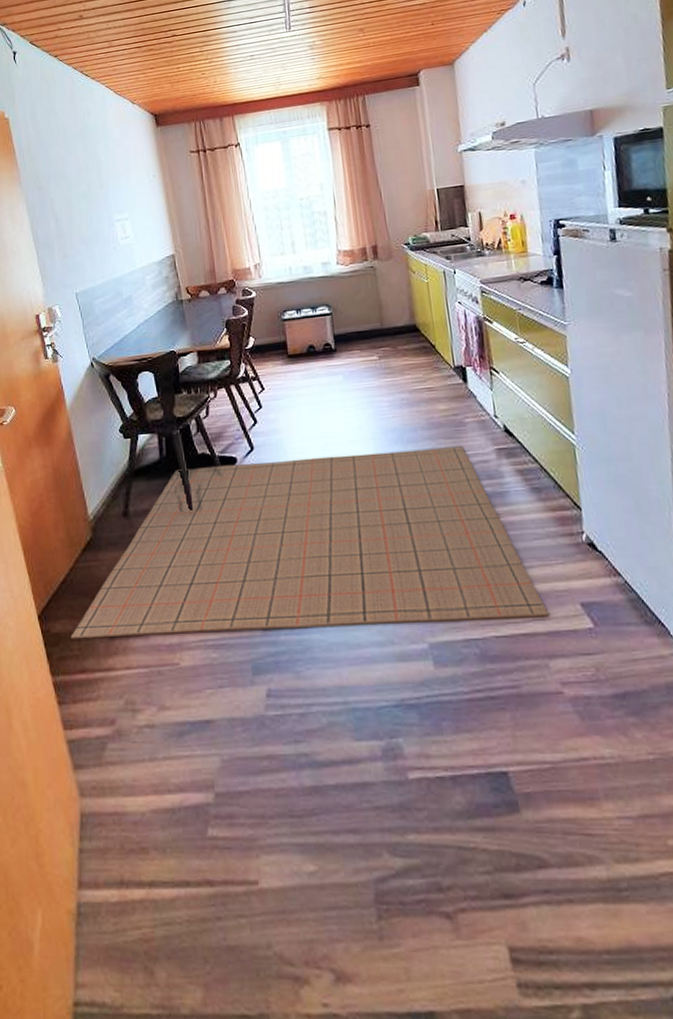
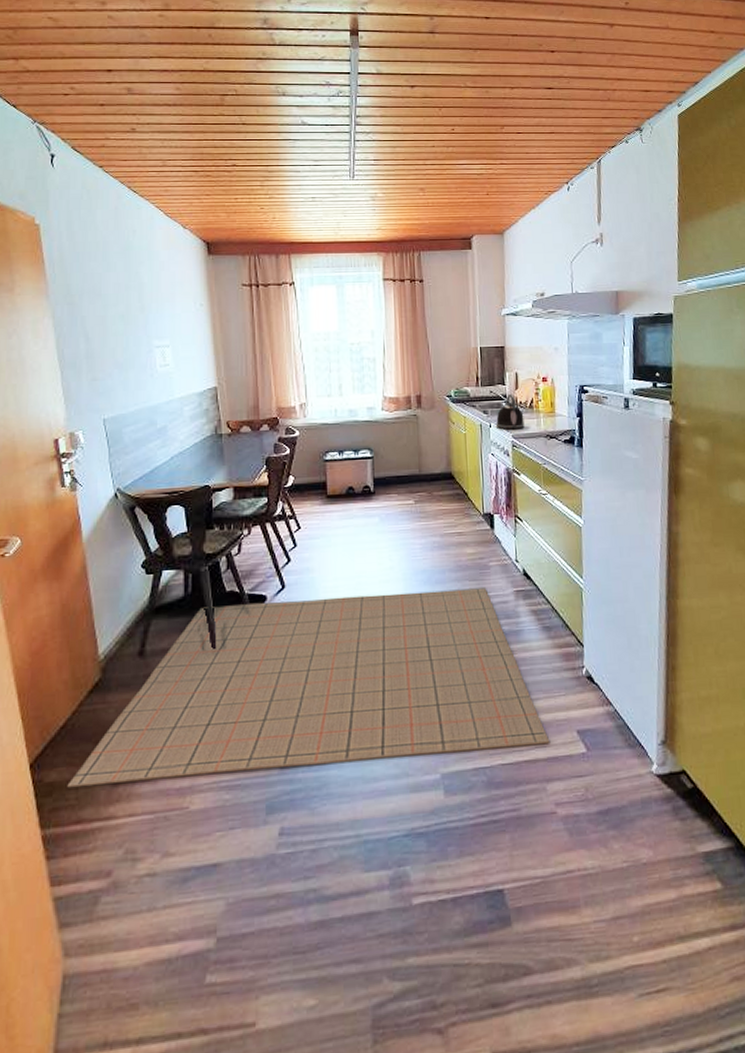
kettle: none [460,235,494,276] -> present [496,393,525,430]

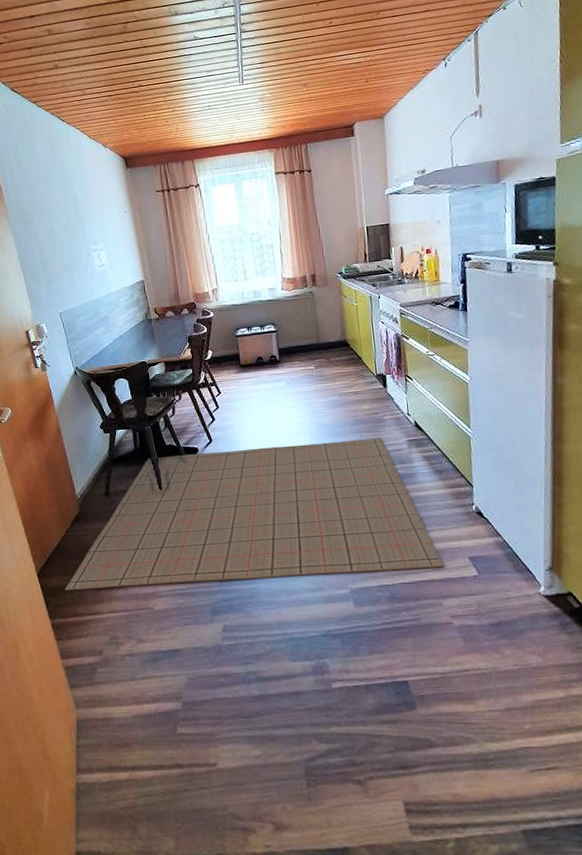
kettle: present [496,393,525,430] -> none [384,266,411,300]

